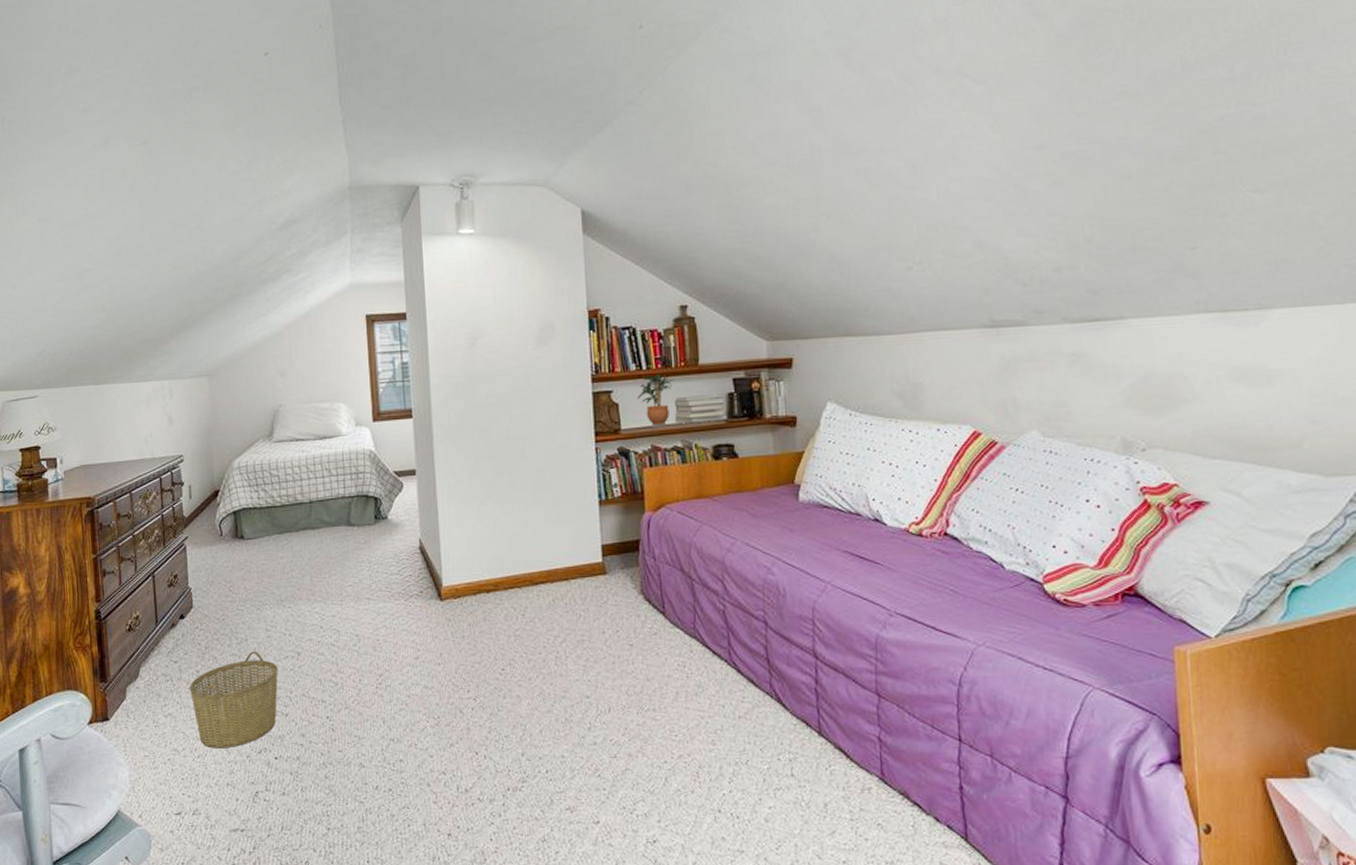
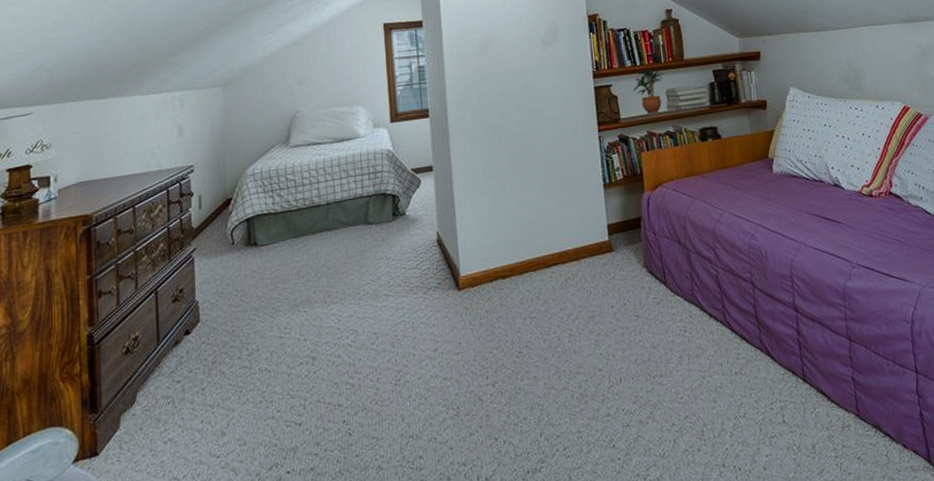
basket: present [189,651,278,749] -> none [193,360,292,471]

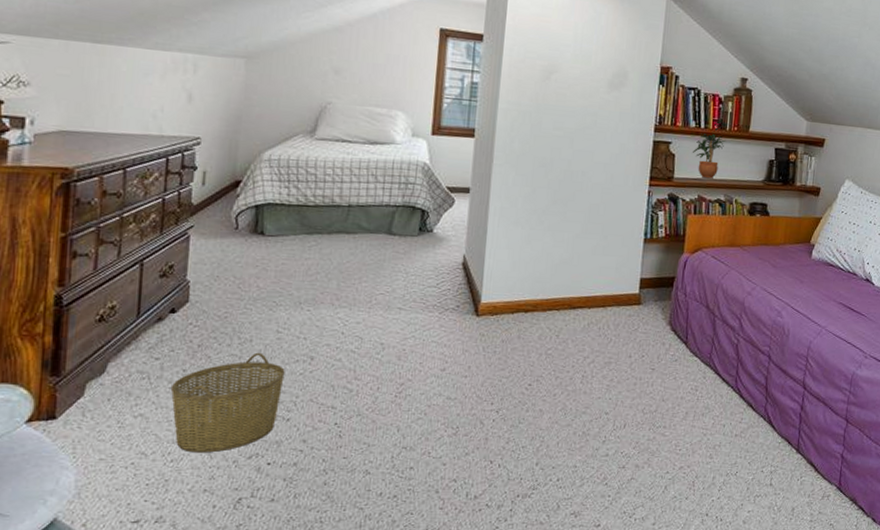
basket: none [193,360,292,471] -> present [170,352,285,453]
books: present [665,85,710,111] -> none [722,157,766,182]

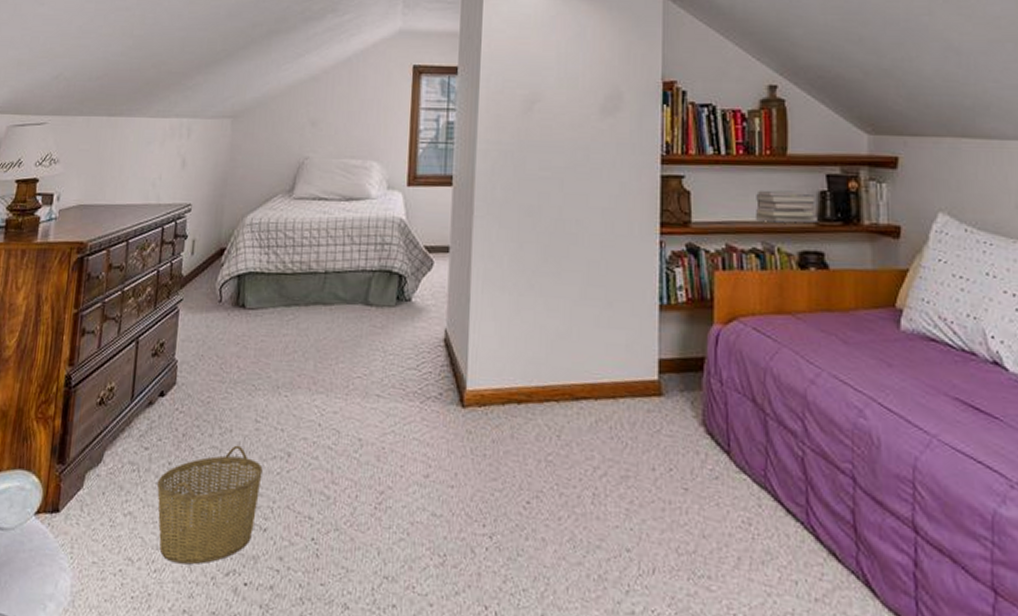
potted plant: present [693,120,729,179] -> none [713,142,758,221]
books: none [722,157,766,182] -> present [756,190,818,223]

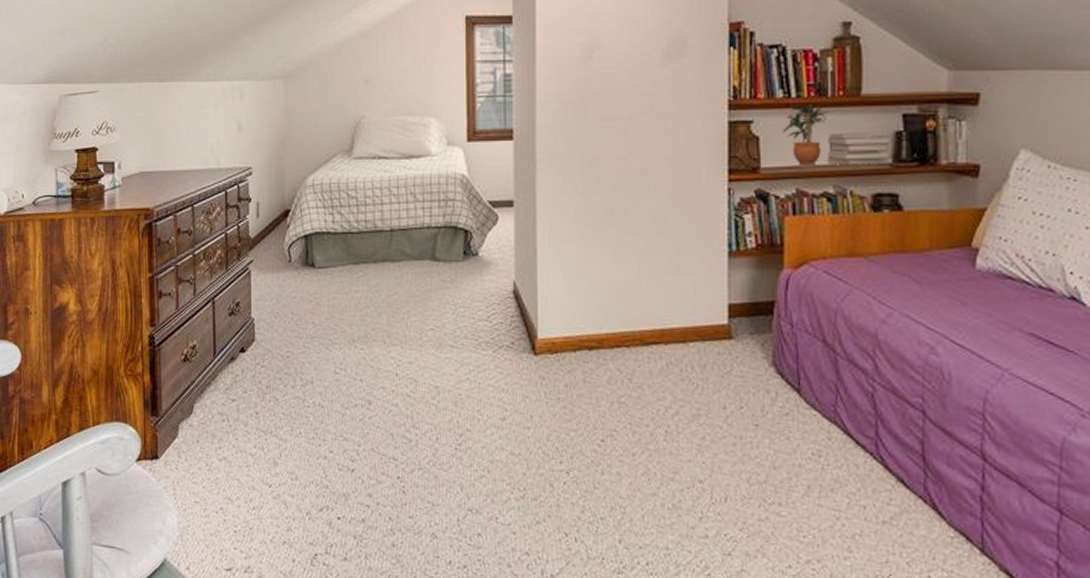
basket: present [156,445,263,565] -> none [246,395,346,502]
potted plant: none [713,142,758,221] -> present [783,83,830,165]

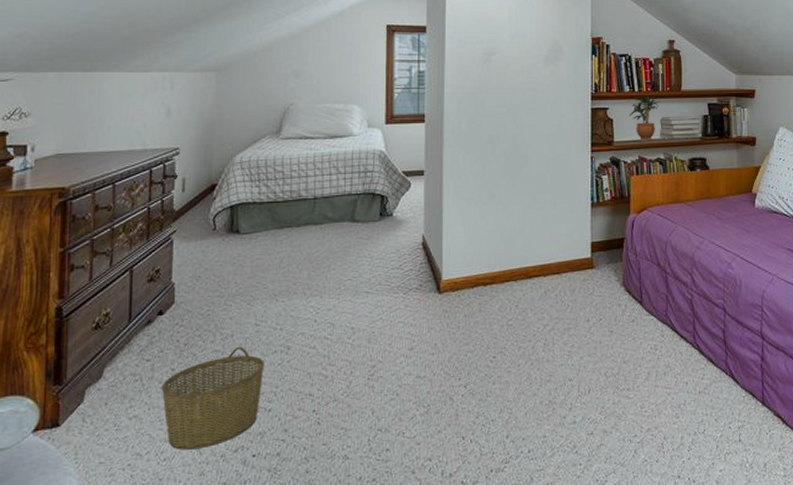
basket: none [246,395,346,502] -> present [161,346,265,450]

